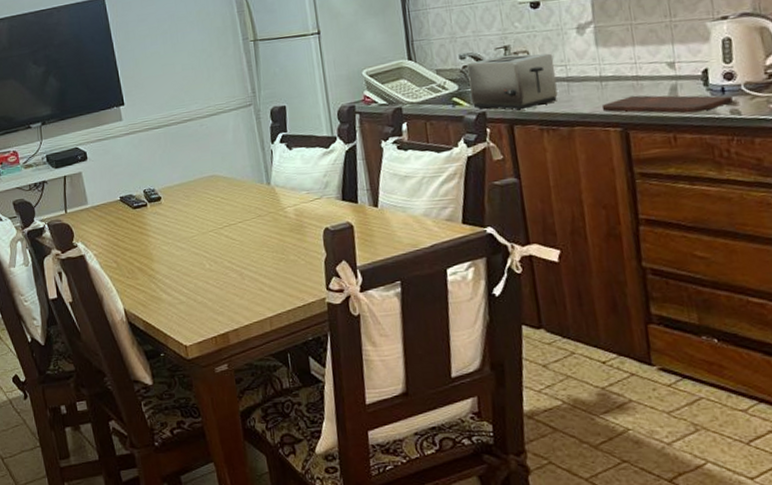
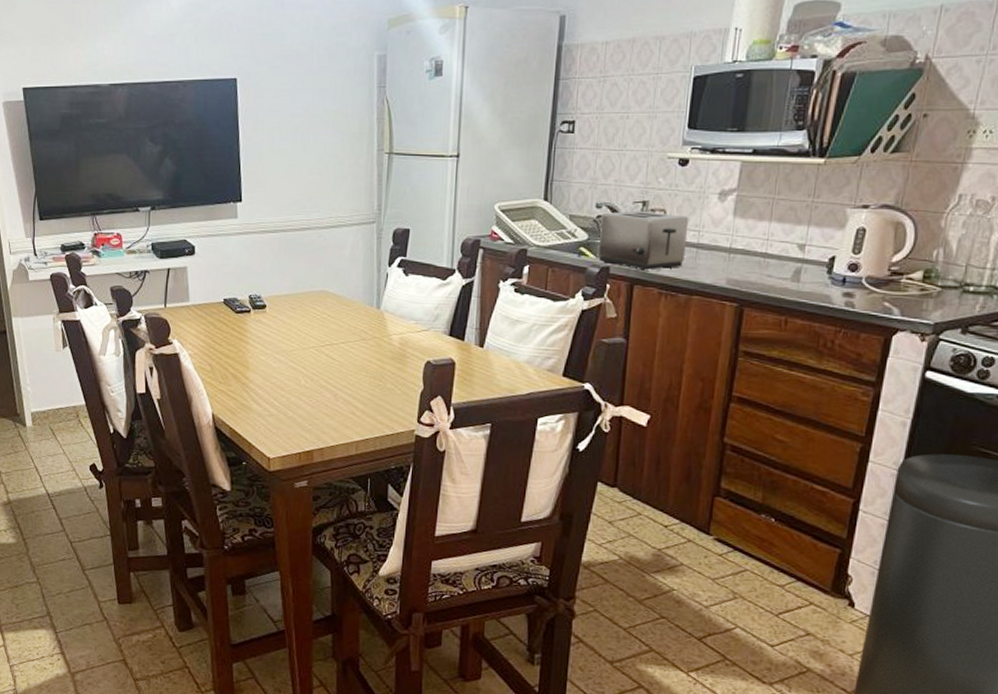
cutting board: present [601,95,733,114] -> none [723,272,851,299]

